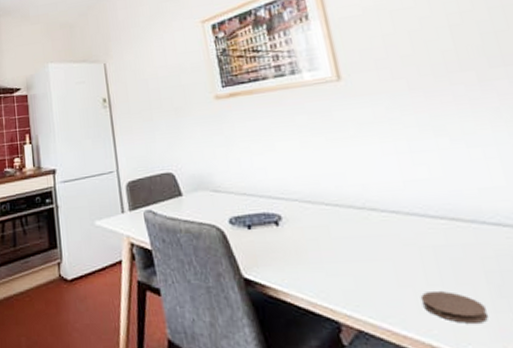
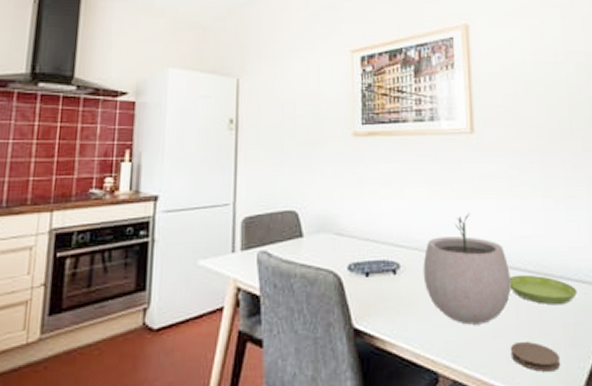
plant pot: none [305,161,412,274] -> present [423,213,511,325]
saucer: none [407,220,498,252] -> present [509,274,577,305]

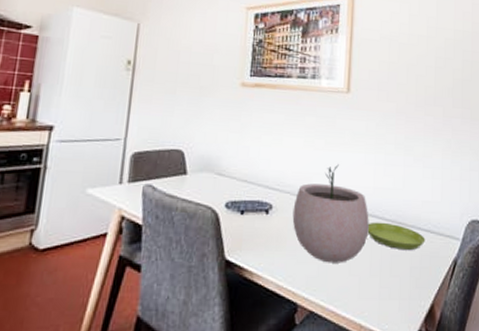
coaster: present [510,341,560,372] -> none [362,280,404,308]

